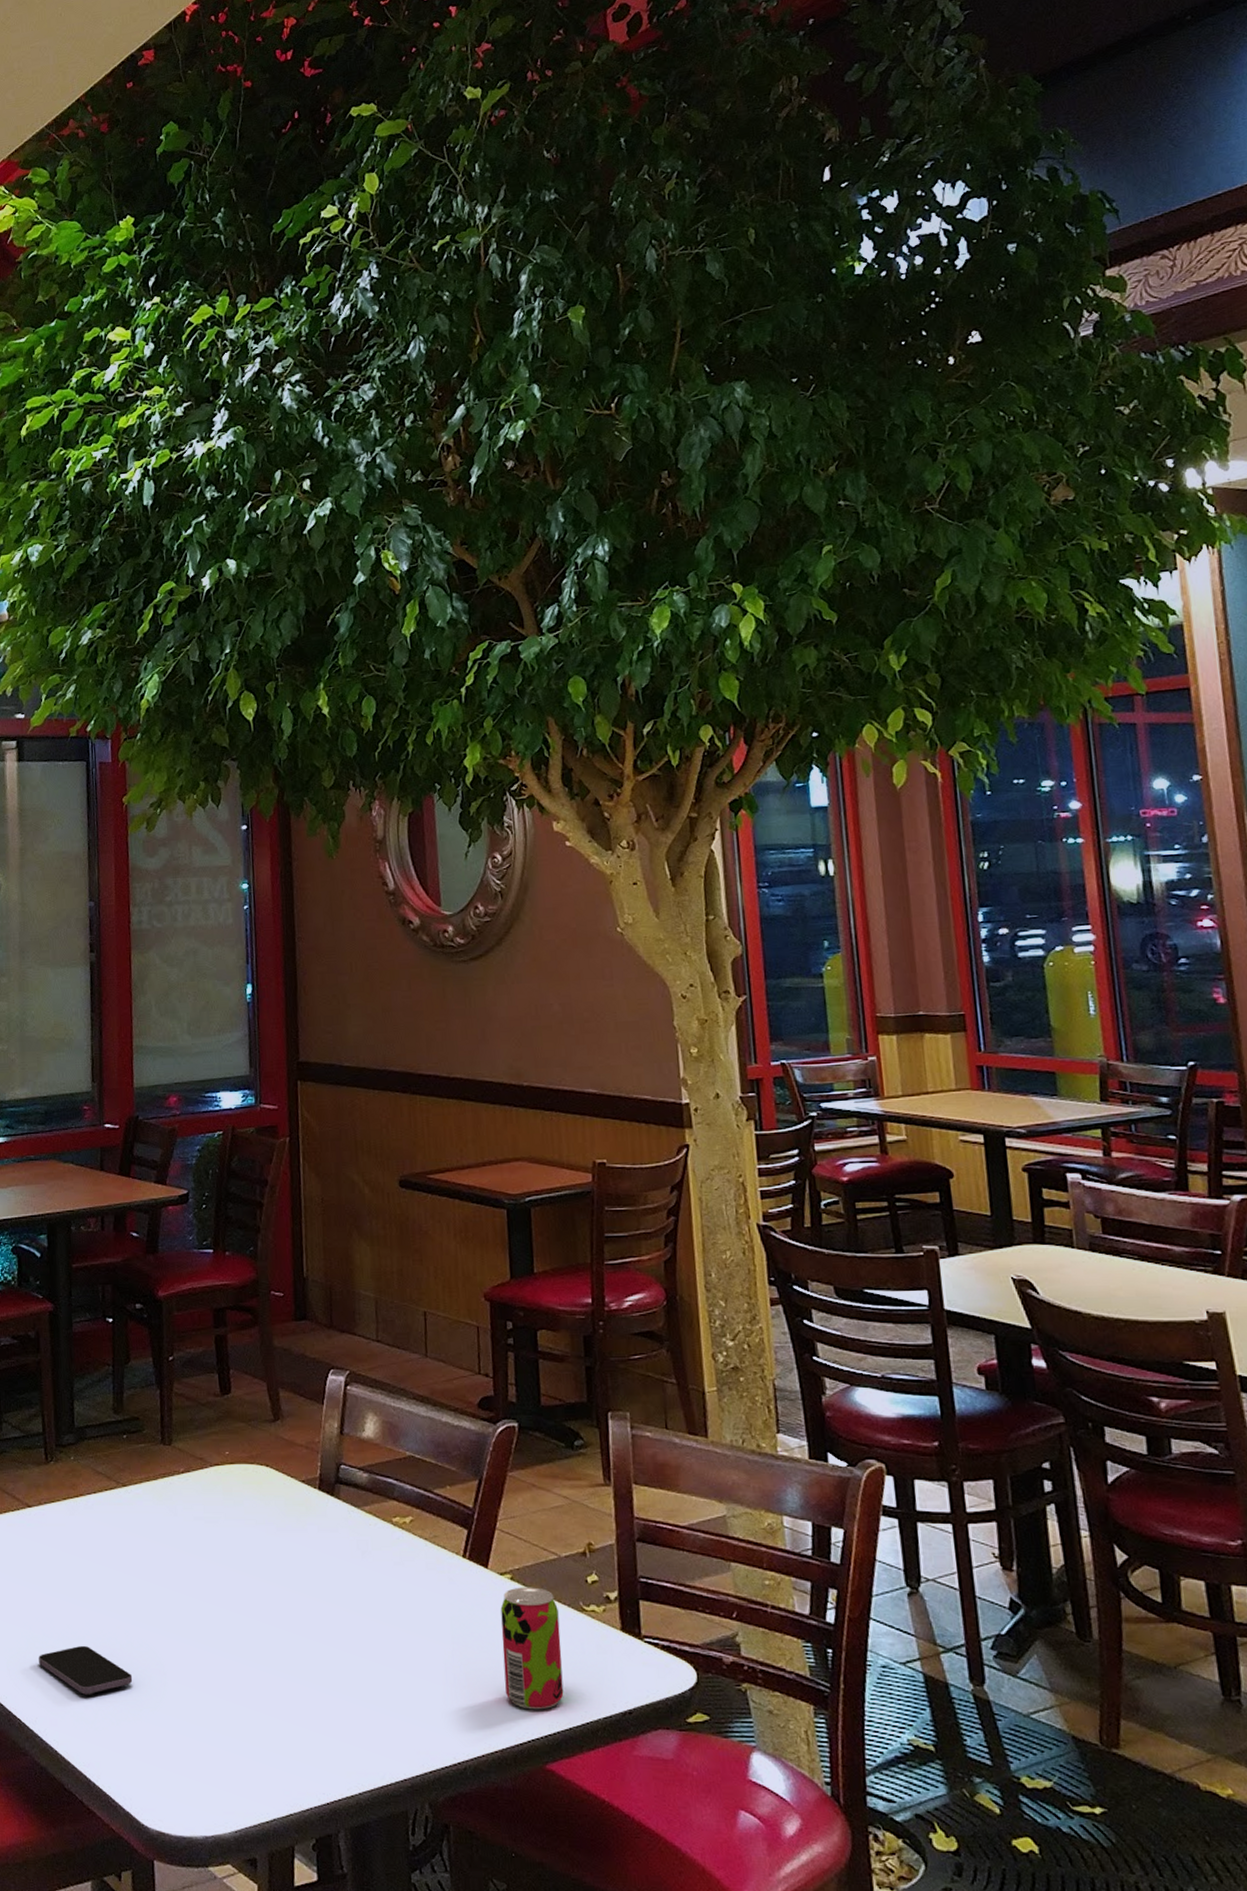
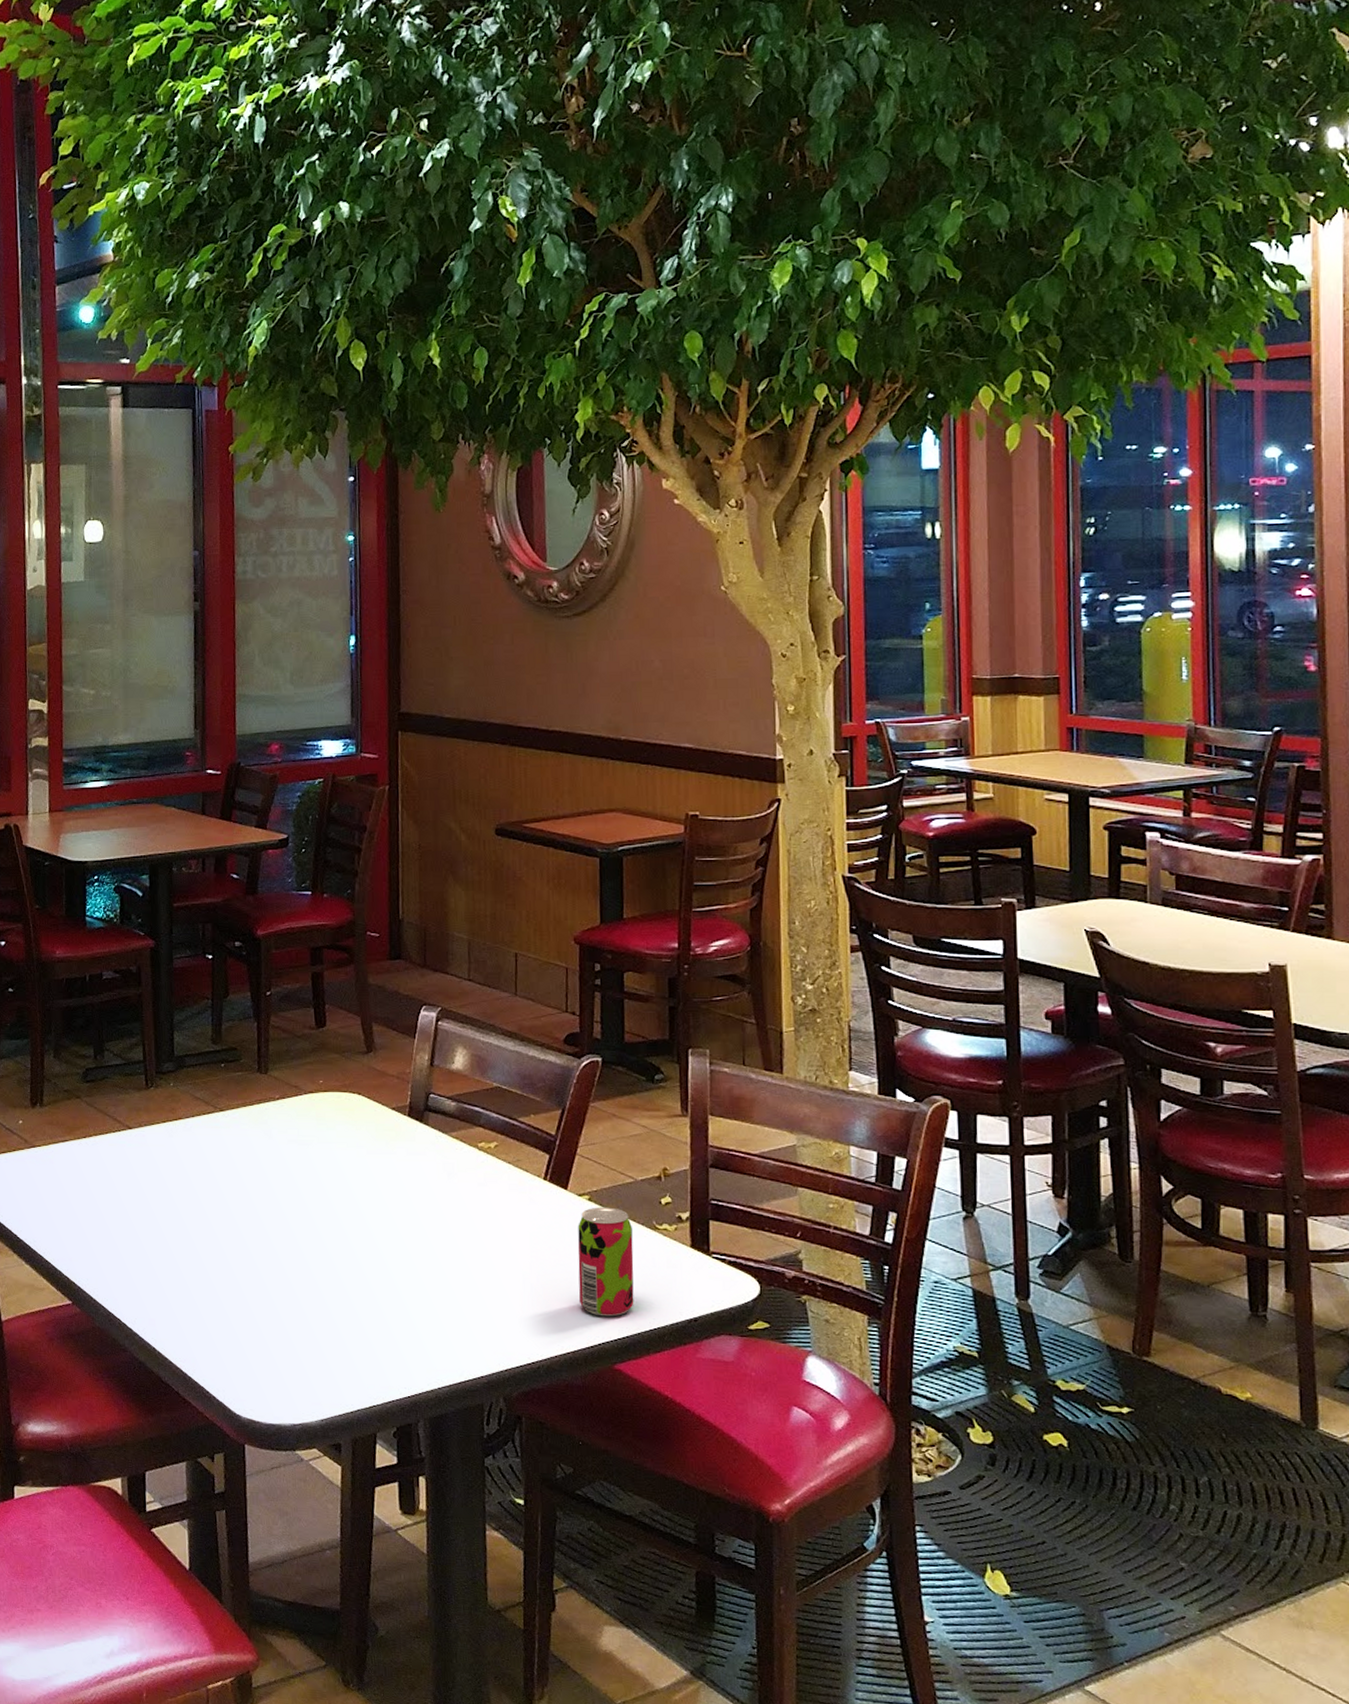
smartphone: present [39,1645,133,1695] -> none [138,1254,227,1299]

